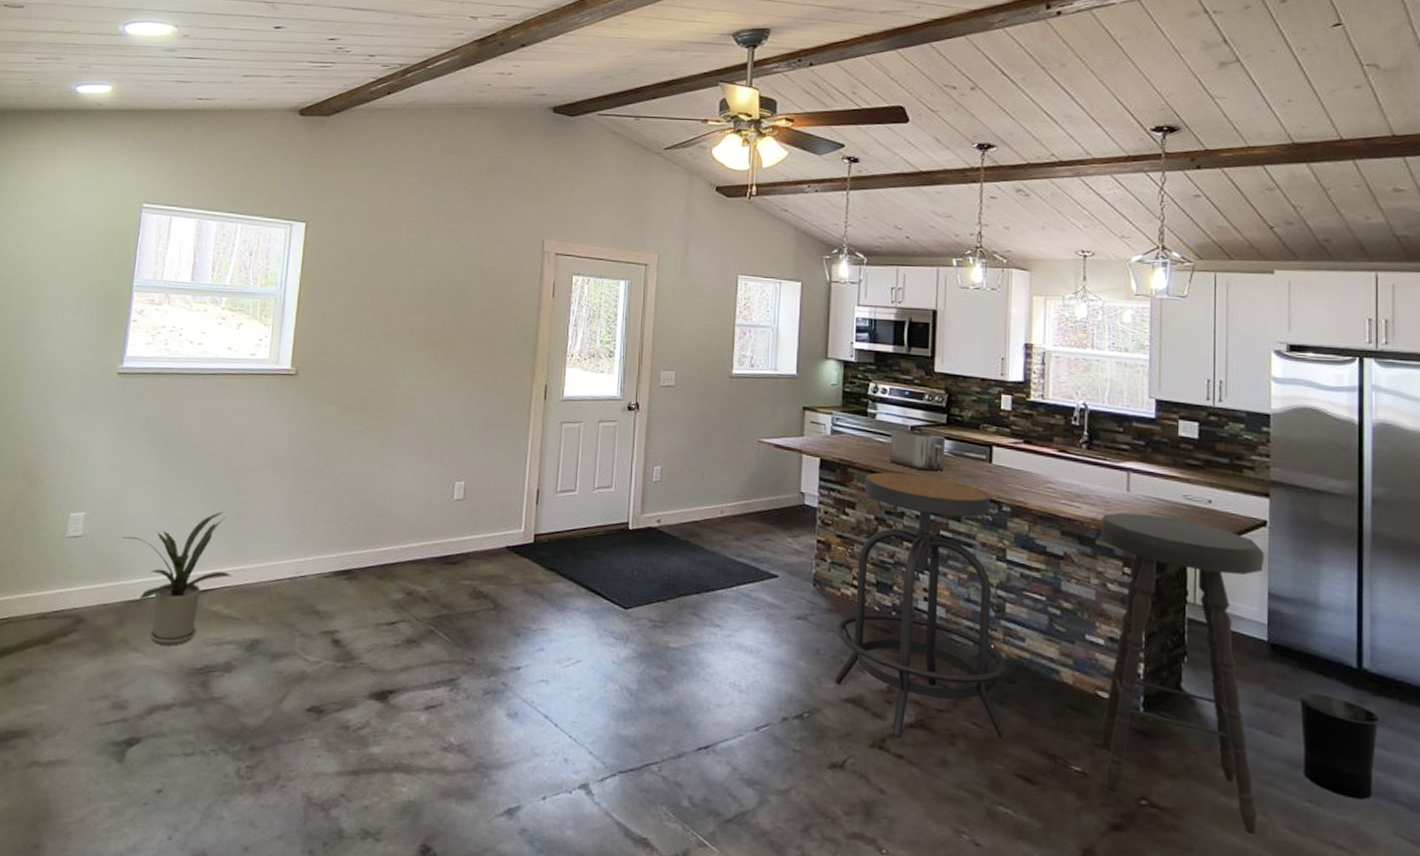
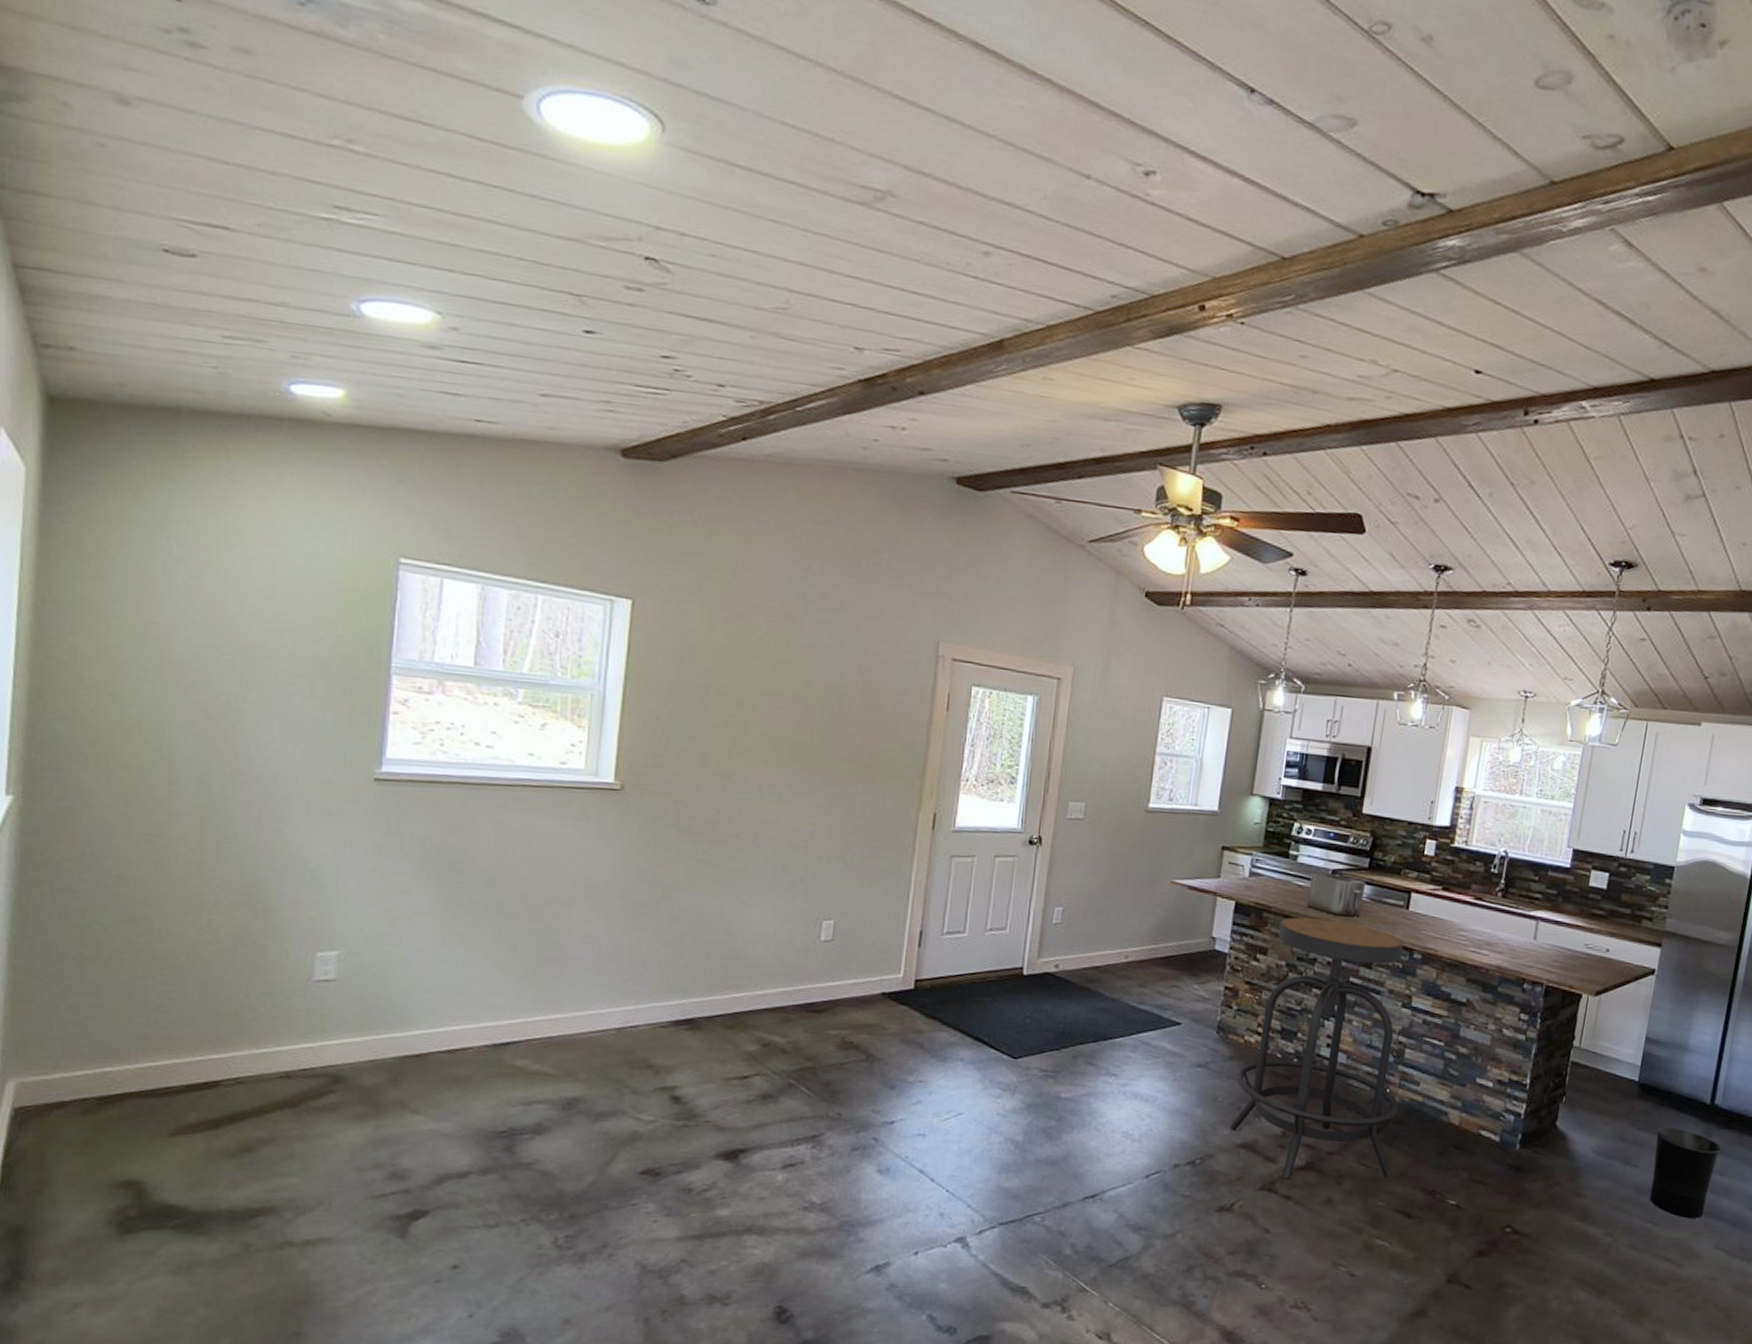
house plant: present [123,511,232,646] -> none [392,951,541,1107]
music stool: present [1100,512,1265,833] -> none [1477,960,1649,1252]

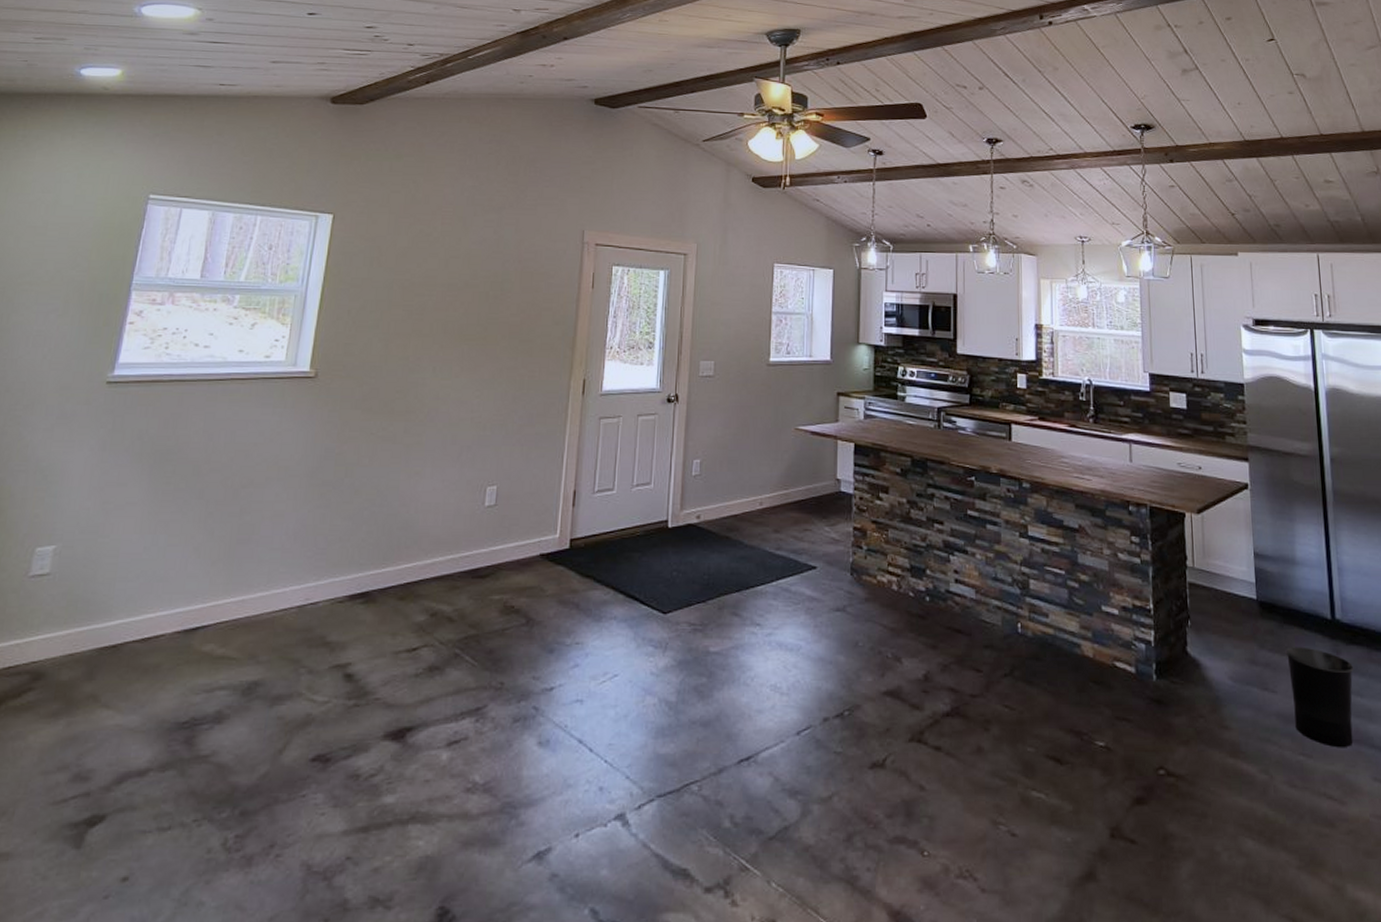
bar stool: present [1229,917,1404,1180] -> none [873,455,1036,729]
toaster: present [1306,872,1366,918] -> none [918,411,970,452]

